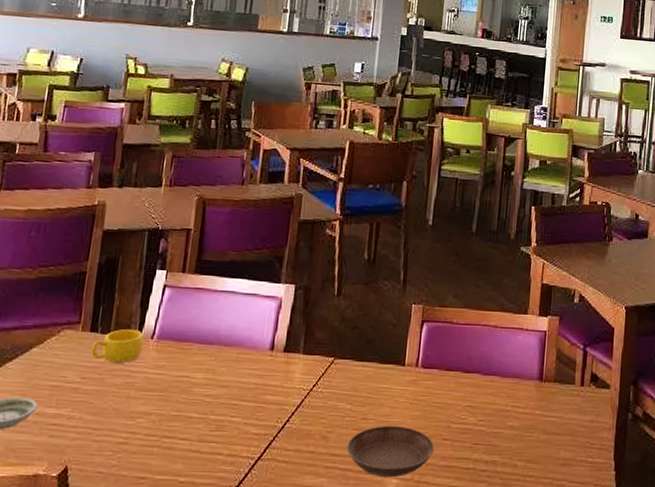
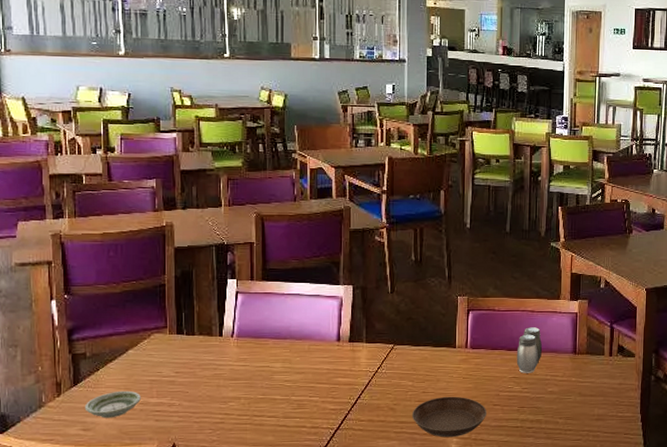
cup: present [91,329,144,363] -> none [180,331,225,358]
salt and pepper shaker: none [473,345,504,402] -> present [516,327,543,373]

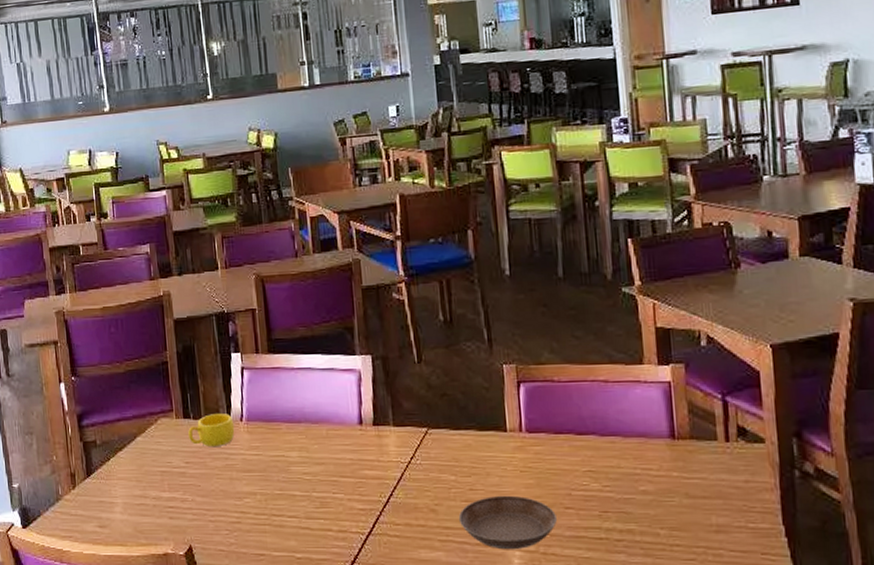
saucer: present [84,390,141,418] -> none [99,483,153,514]
cup: none [180,331,225,358] -> present [188,414,235,446]
salt and pepper shaker: present [516,327,543,373] -> none [589,403,626,466]

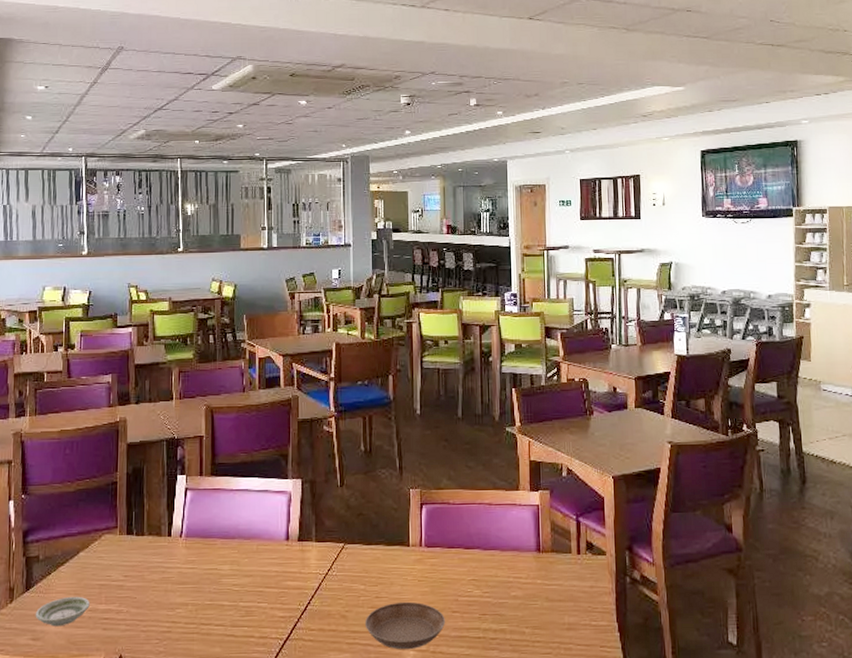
saucer: none [99,483,153,514] -> present [35,596,90,627]
cup: present [188,414,235,446] -> none [130,530,174,561]

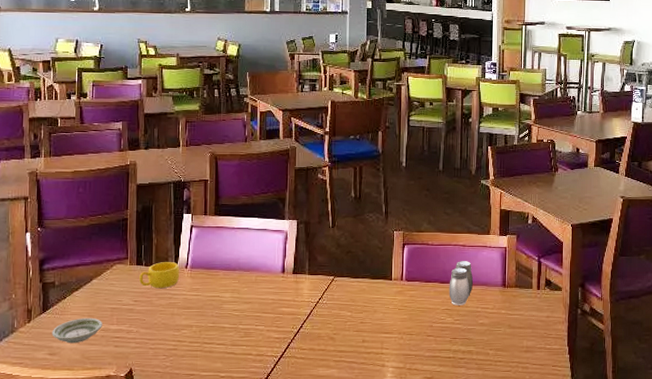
cup: none [130,530,174,561] -> present [139,262,180,288]
saucer: present [364,601,445,650] -> none [350,327,420,367]
salt and pepper shaker: none [475,522,503,575] -> present [449,261,474,305]

